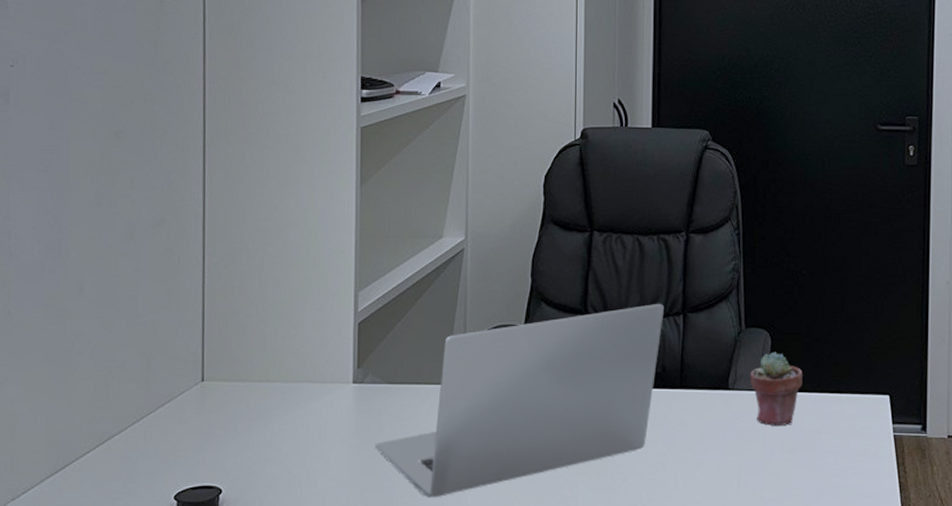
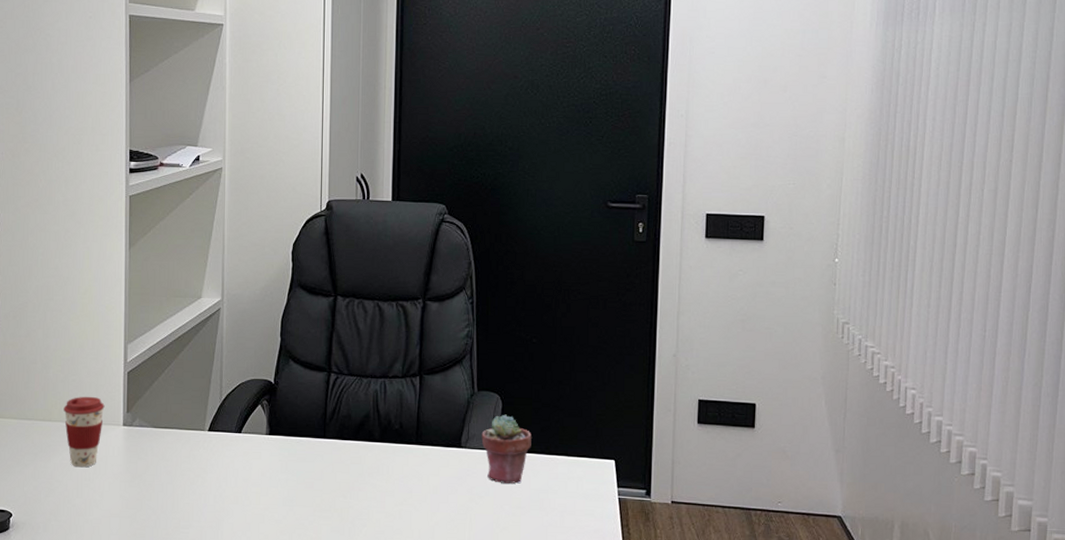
coffee cup: none [283,351,332,433] -> present [63,396,105,468]
laptop: present [374,303,665,498] -> none [142,364,402,532]

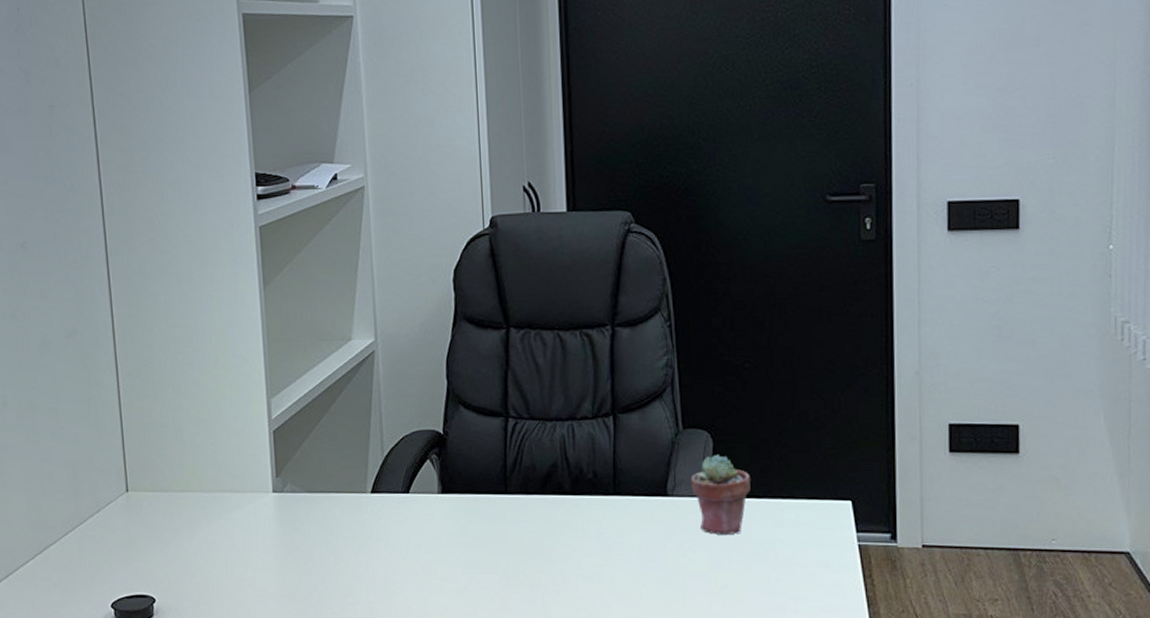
coffee cup: present [63,396,105,468] -> none [203,461,250,543]

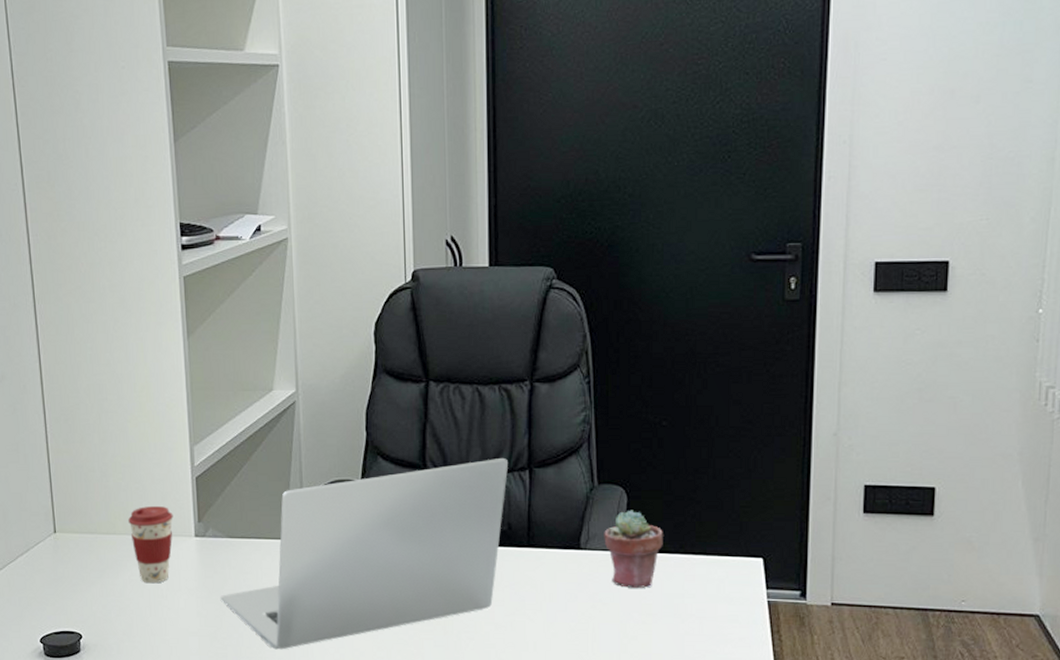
coffee cup: none [203,461,250,543] -> present [128,505,174,584]
laptop: none [299,403,592,609] -> present [220,457,509,650]

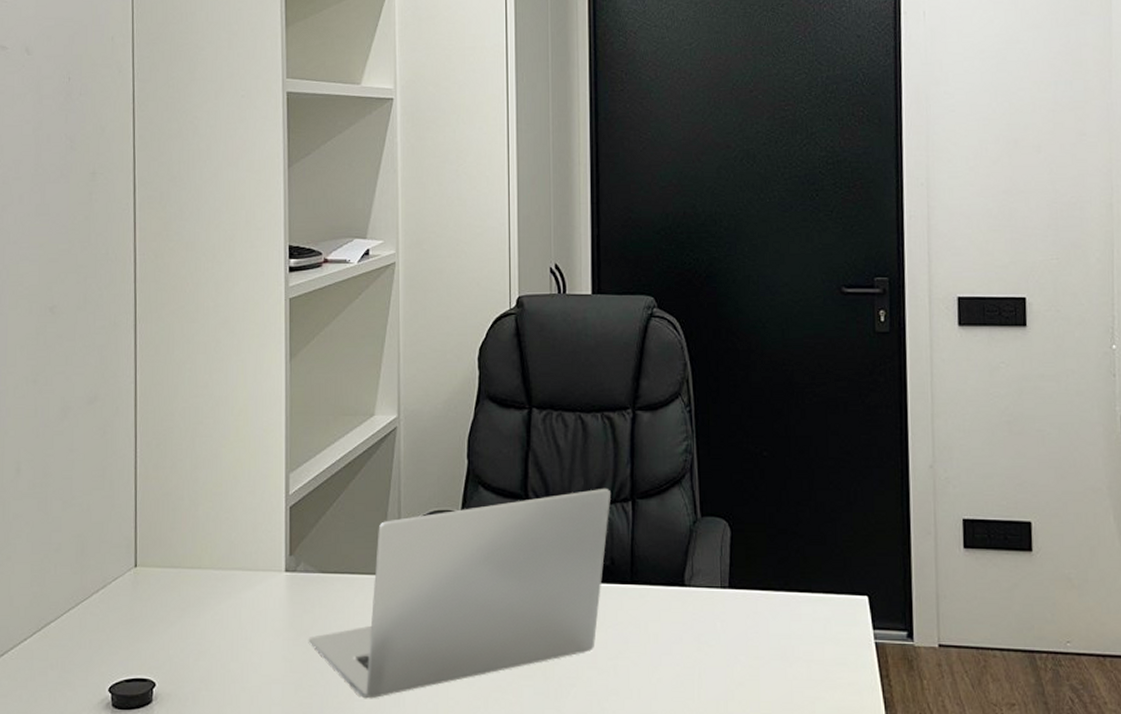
coffee cup: present [128,505,174,584] -> none [215,537,264,624]
potted succulent: present [604,510,663,588] -> none [708,544,768,628]

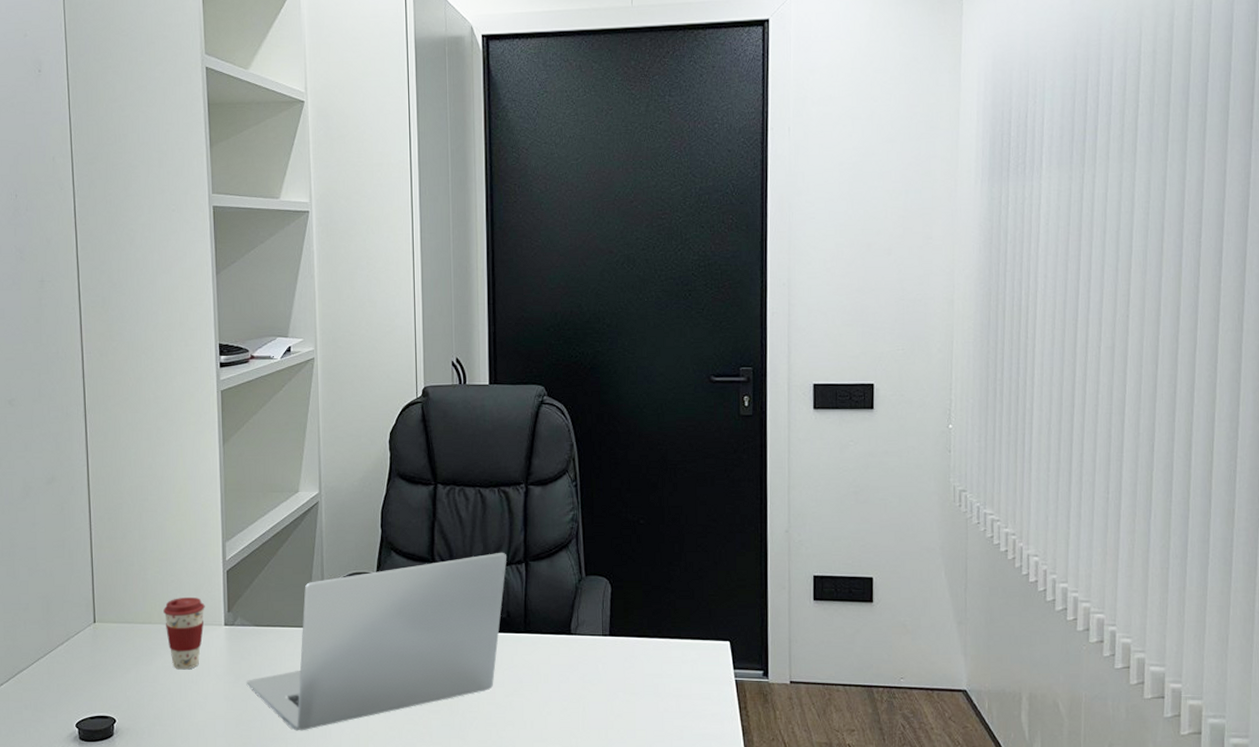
coffee cup: none [215,537,264,624] -> present [163,596,205,670]

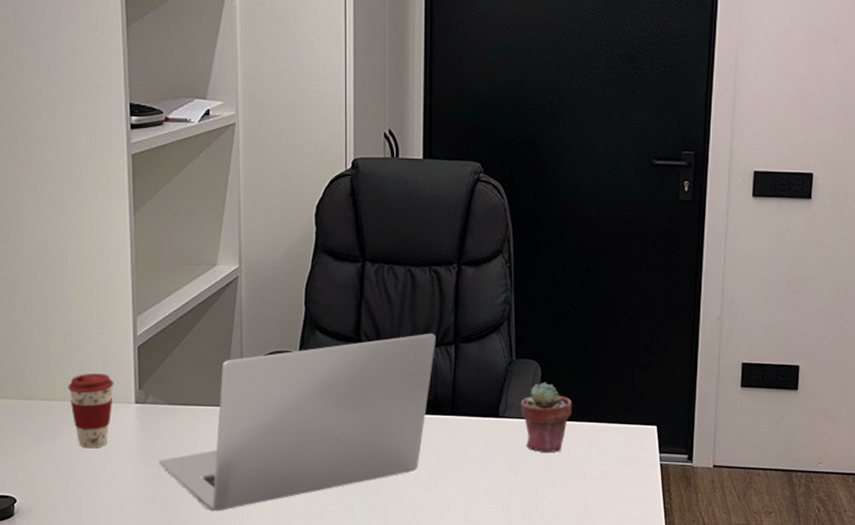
potted succulent: none [591,598,643,669] -> present [520,382,572,452]

